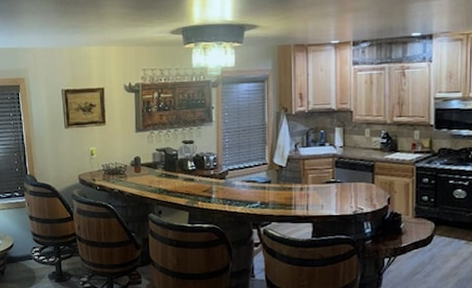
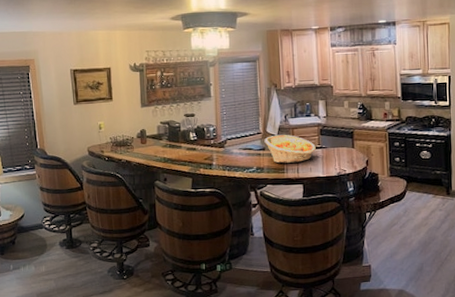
fruit basket: none [270,165,329,199] -> present [264,134,316,164]

